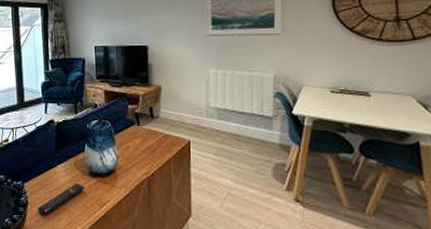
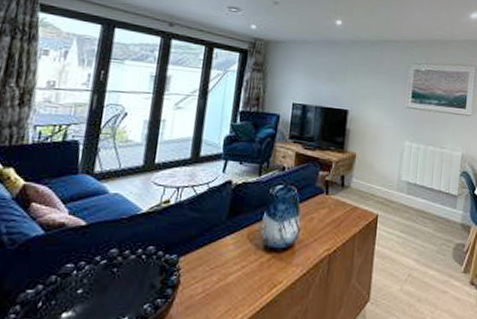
remote control: present [37,182,85,215] -> none [190,258,256,300]

